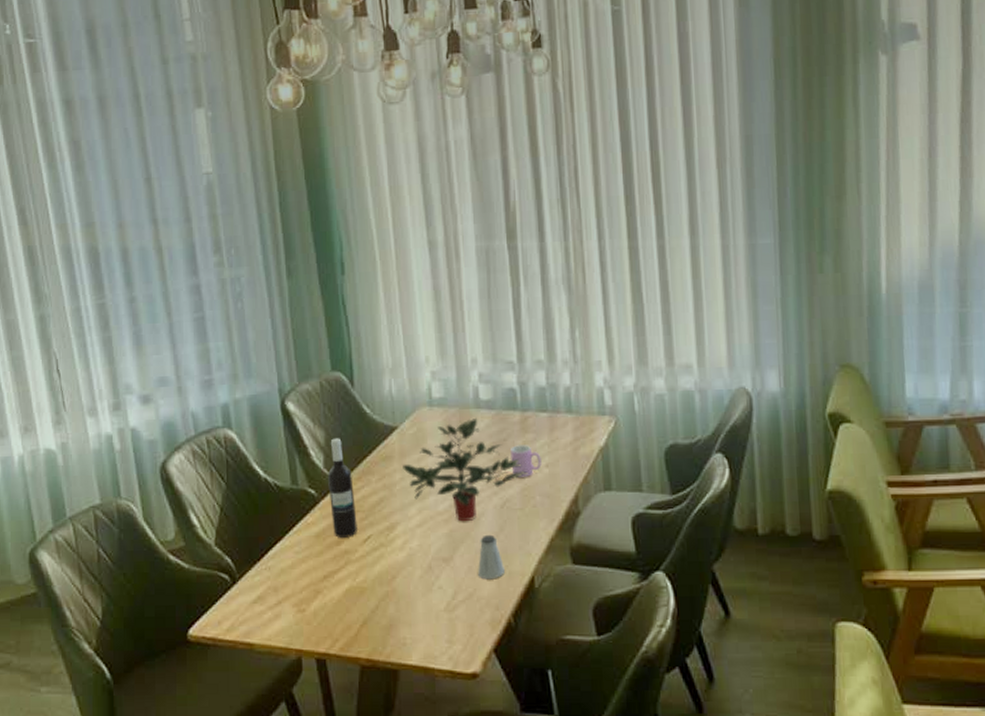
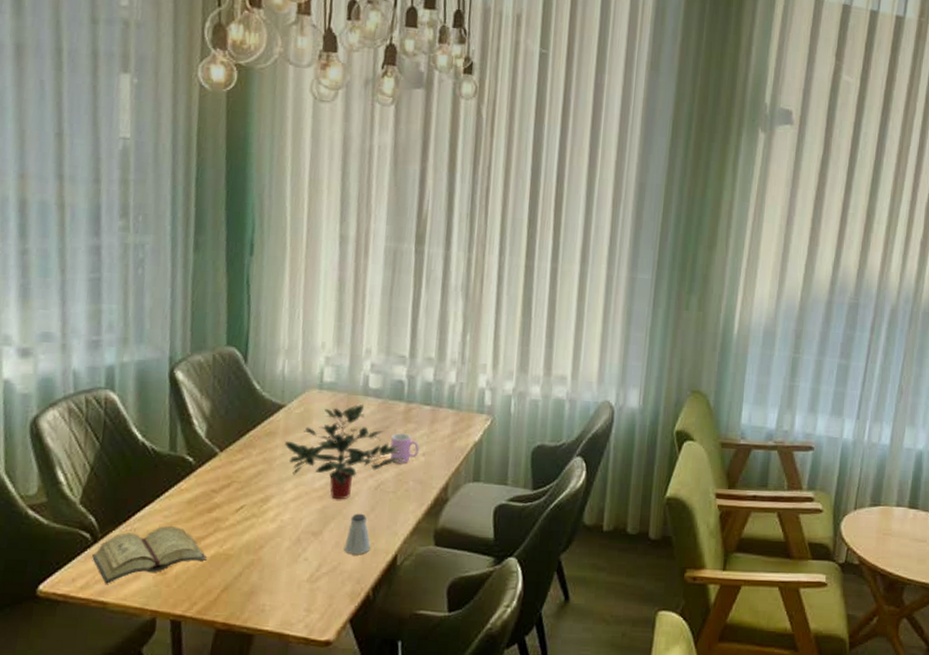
diary: none [233,562,342,625] -> present [92,526,207,584]
wine bottle: present [328,438,357,538] -> none [206,410,233,506]

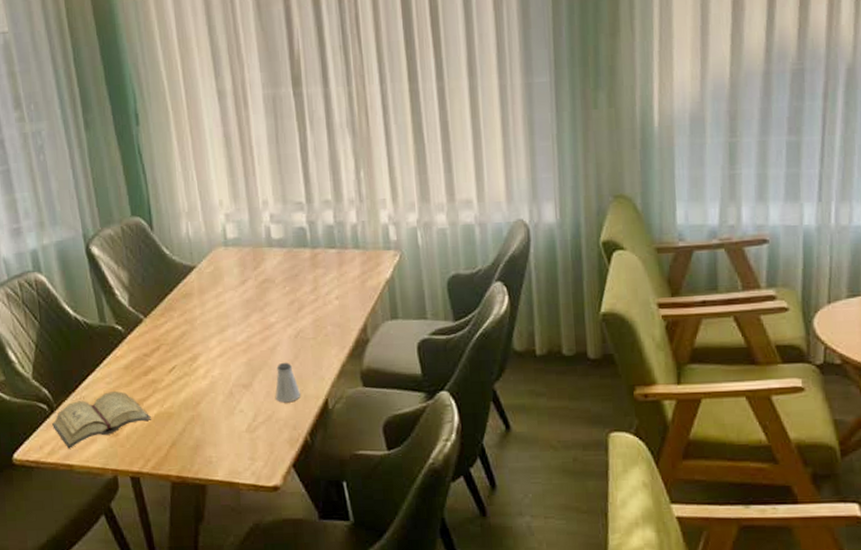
potted plant: present [285,404,406,500] -> none [202,255,321,352]
cup: present [389,433,419,463] -> none [302,279,332,309]

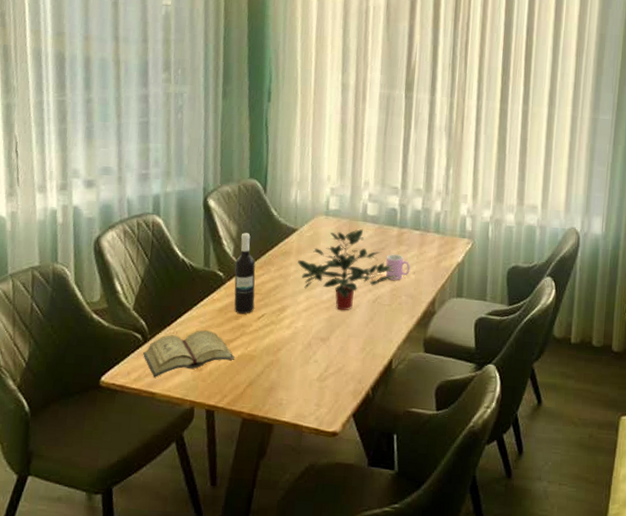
wine bottle: none [133,278,163,369] -> present [234,233,256,314]
potted plant: none [202,255,321,352] -> present [298,228,399,311]
saltshaker: present [275,362,300,403] -> none [348,322,370,359]
cup: none [302,279,332,309] -> present [385,254,410,280]

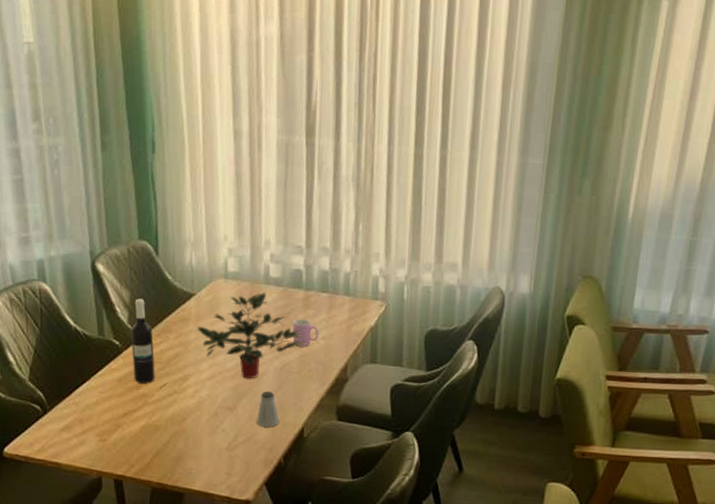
diary: present [143,330,234,378] -> none [44,400,138,448]
saltshaker: none [348,322,370,359] -> present [257,391,279,428]

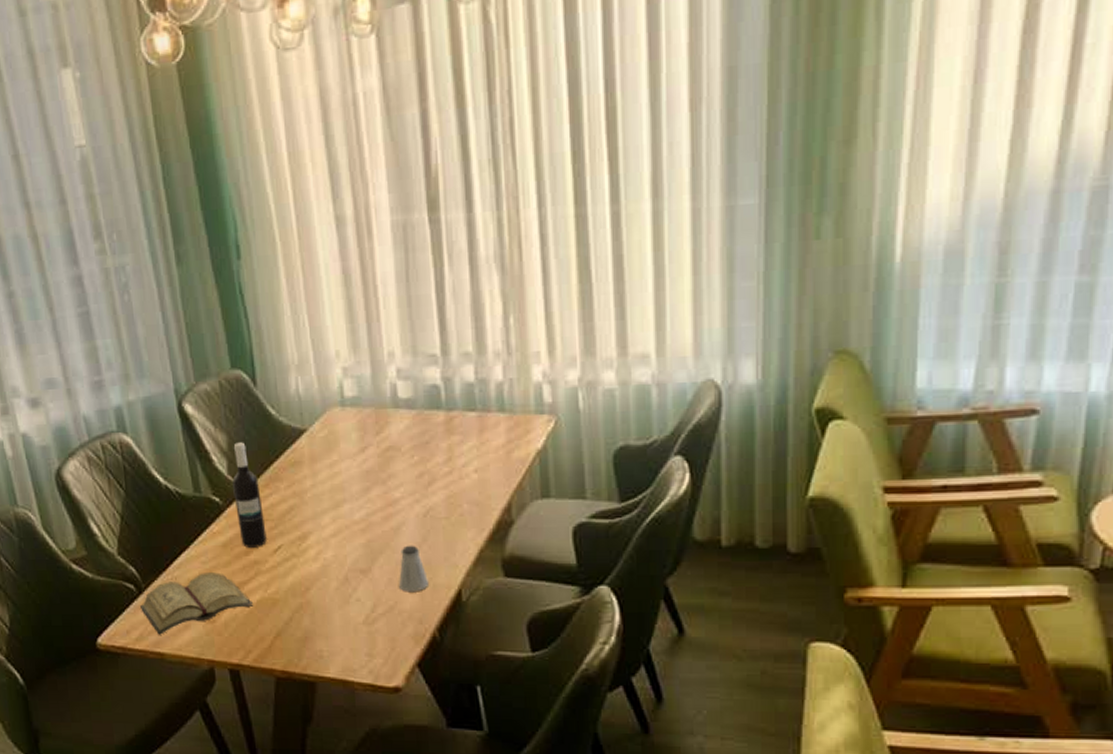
diary: none [44,400,138,448] -> present [140,572,253,635]
potted plant: present [198,292,308,379] -> none [314,418,456,532]
cup: present [292,318,319,346] -> none [433,448,470,484]

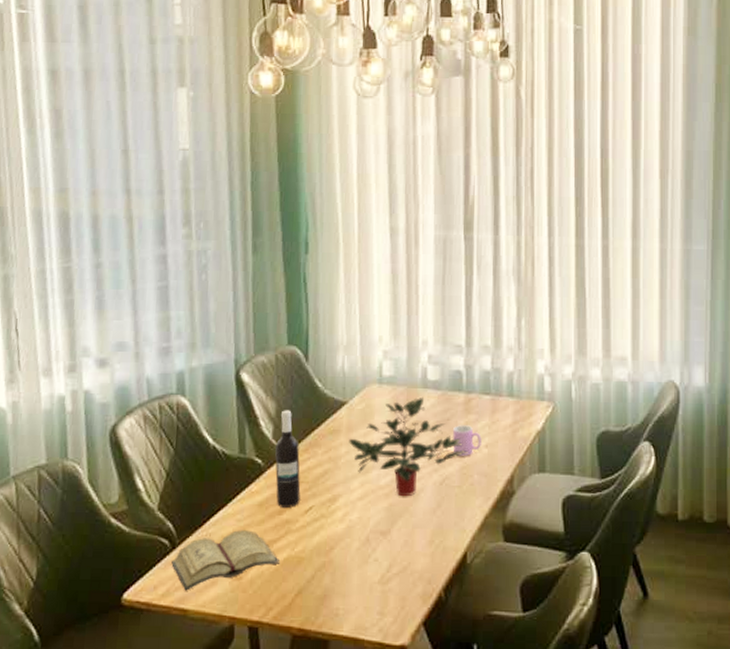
potted plant: none [314,418,456,532] -> present [349,396,469,497]
saltshaker: present [399,545,428,592] -> none [414,510,439,554]
cup: none [433,448,470,484] -> present [452,425,482,456]

